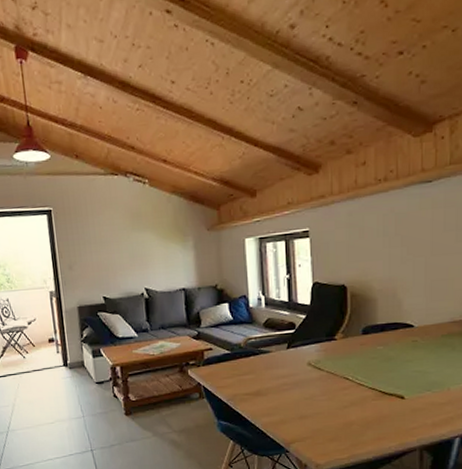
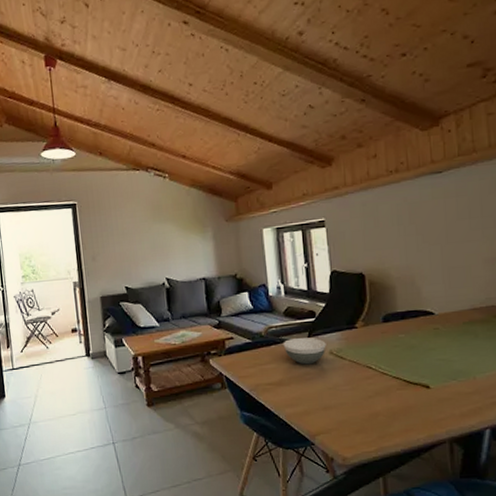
bowl: none [261,349,305,376] -> present [282,337,326,365]

